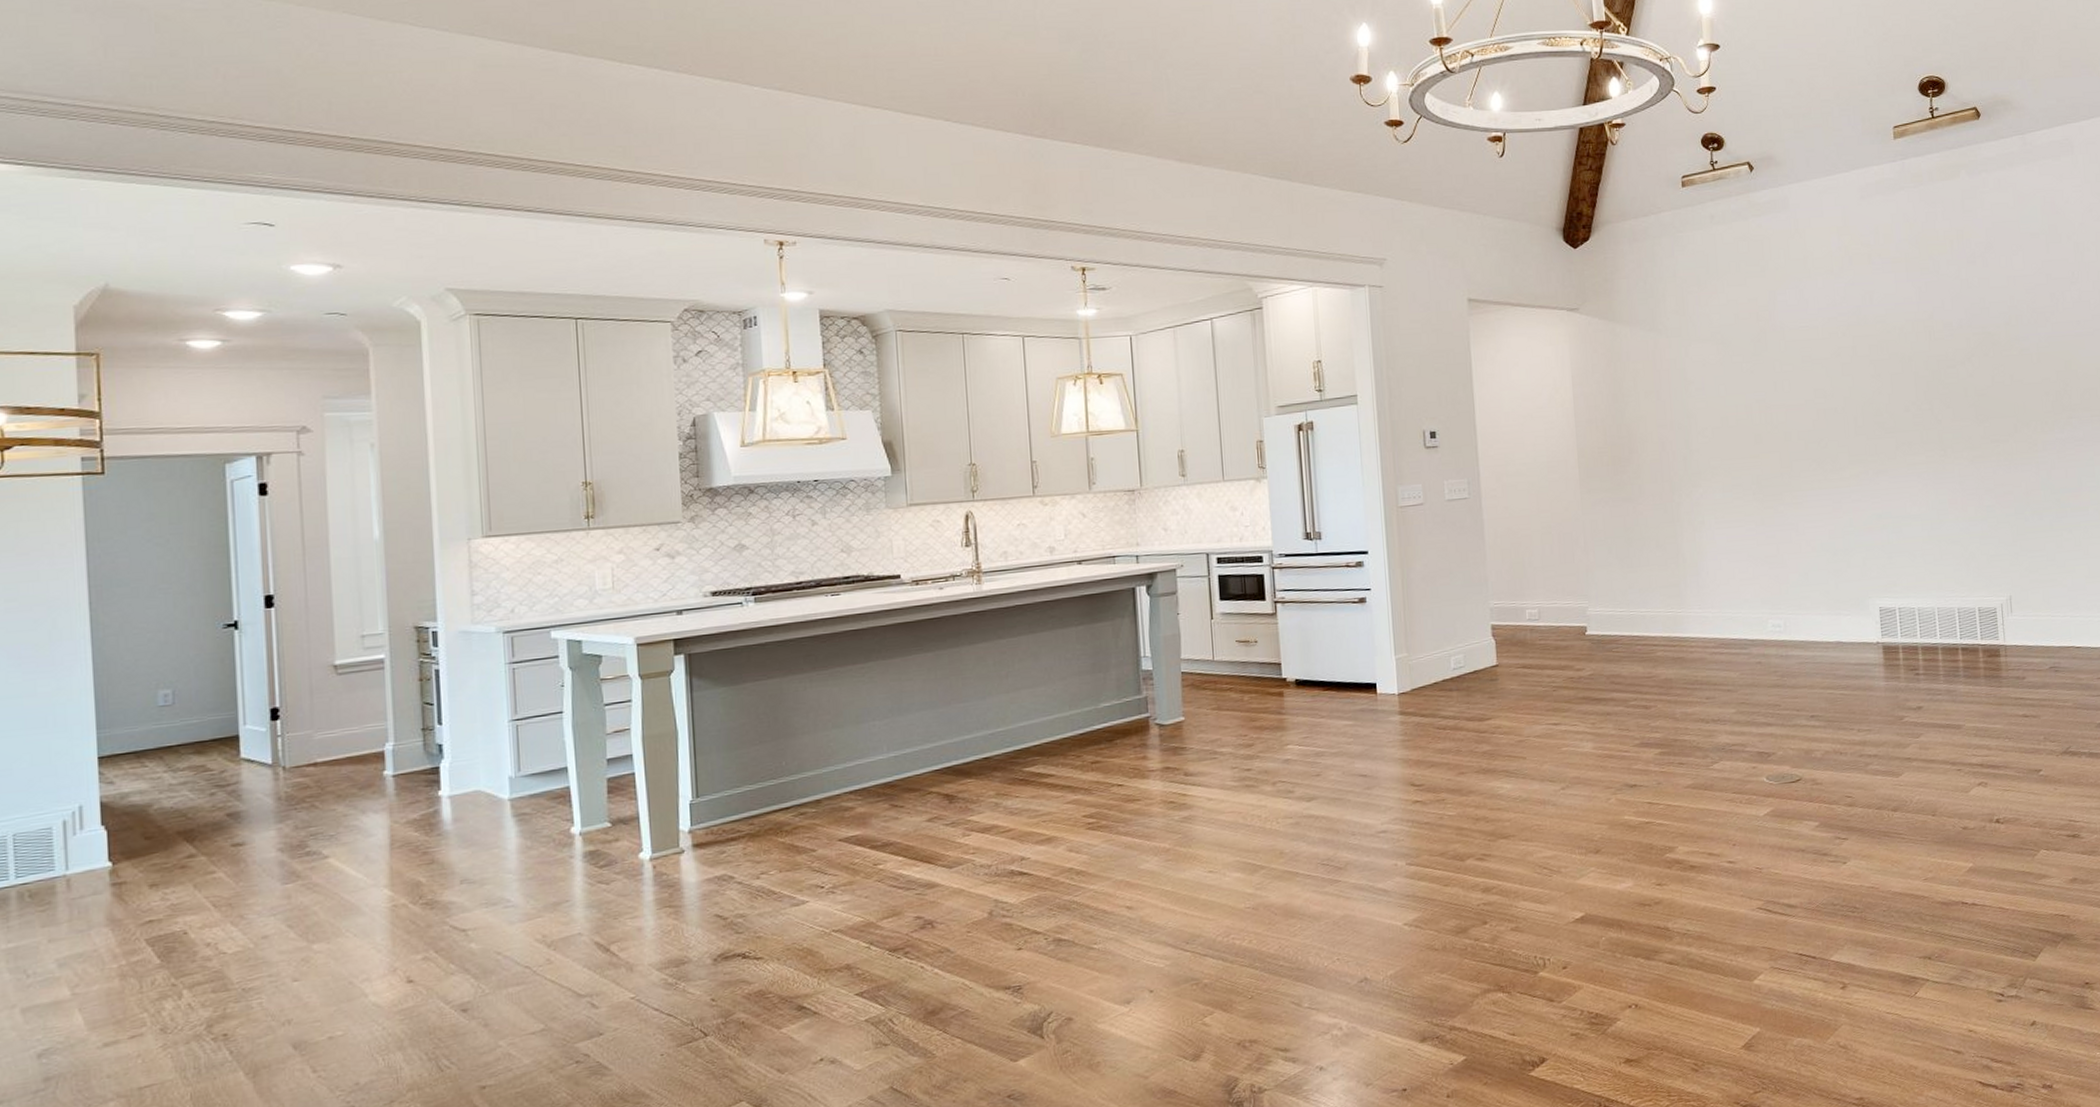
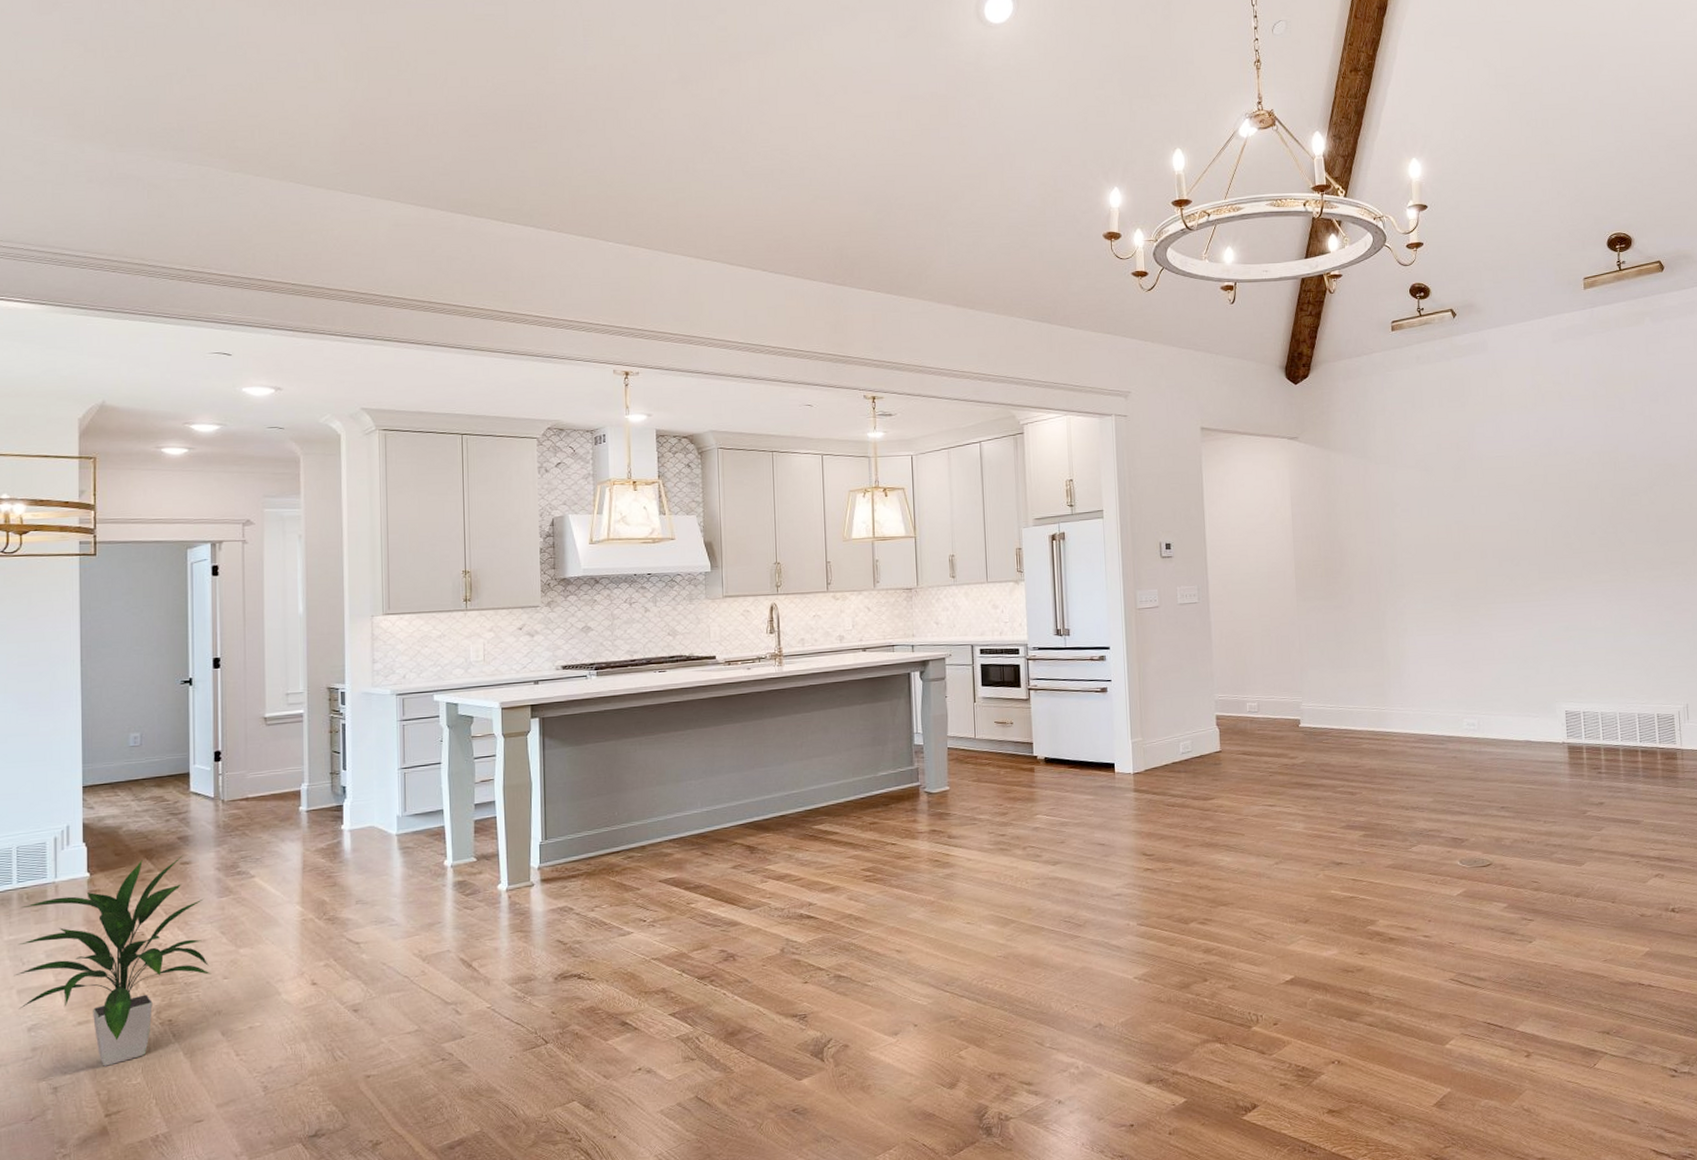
indoor plant: none [16,834,277,1095] -> present [14,855,211,1066]

